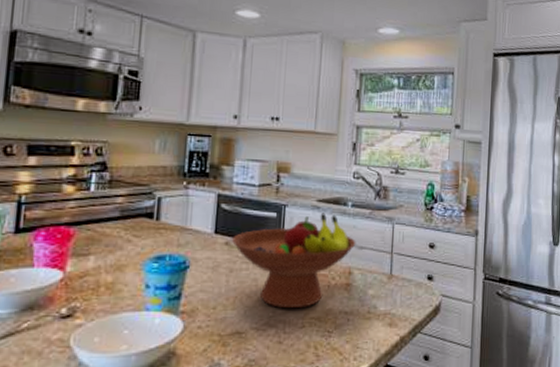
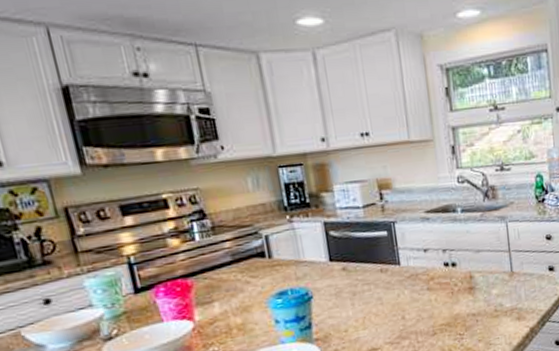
fruit bowl: present [231,213,356,309] -> none [347,223,472,321]

